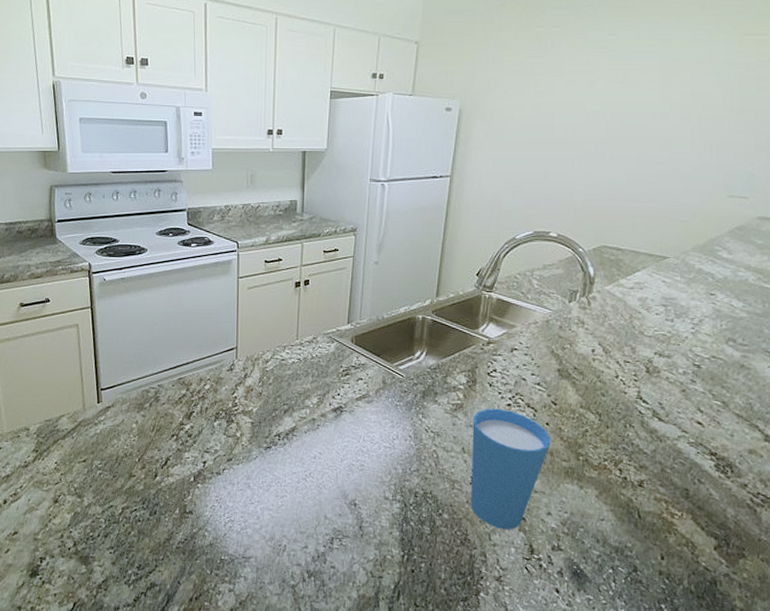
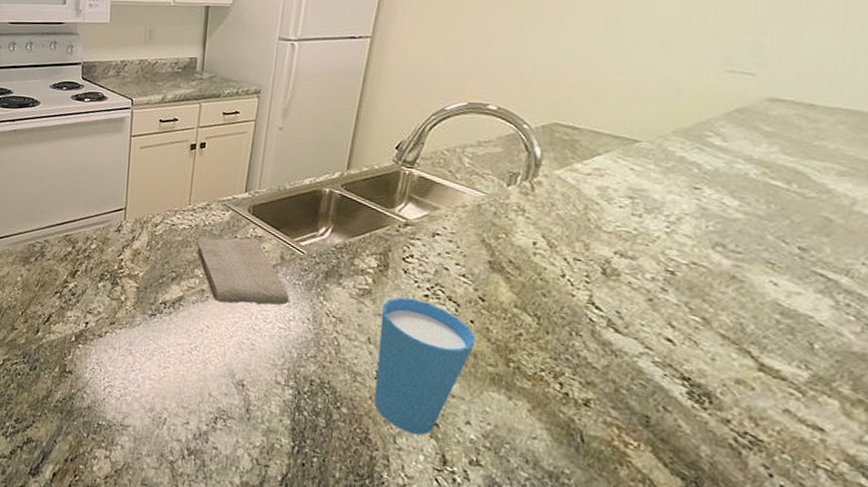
washcloth: none [306,366,393,430] -> present [196,236,290,305]

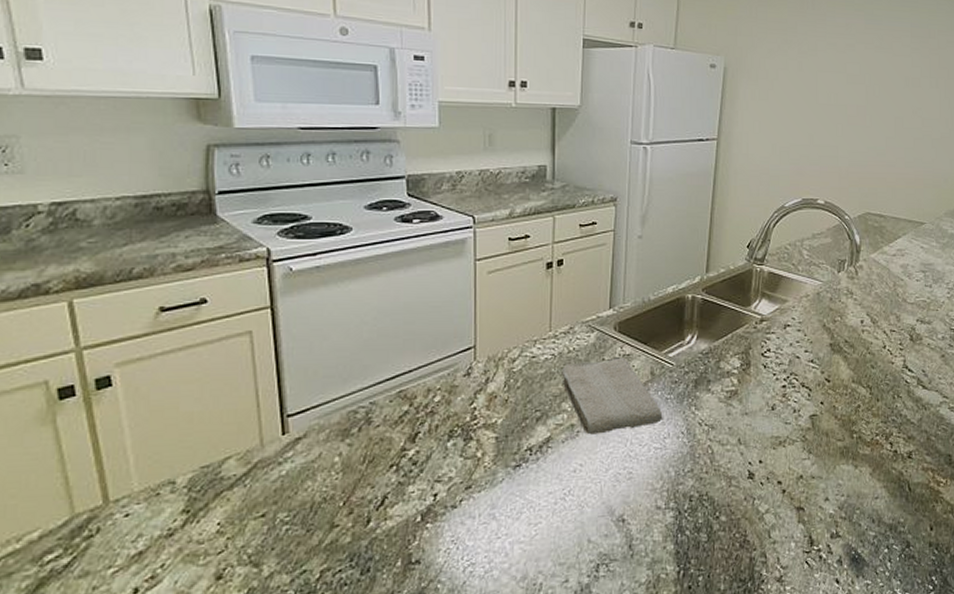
cup: present [374,297,476,435] -> none [748,391,826,524]

